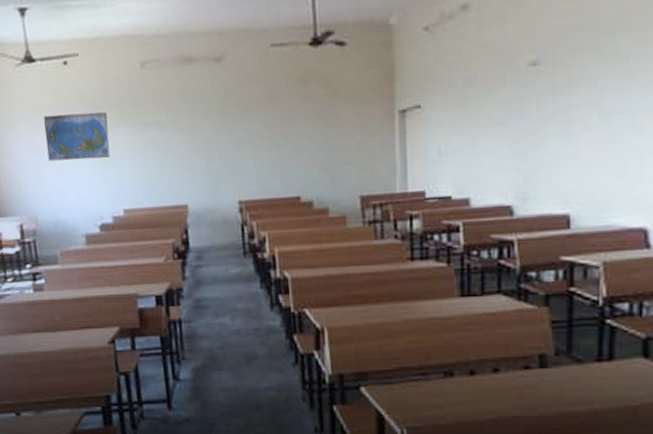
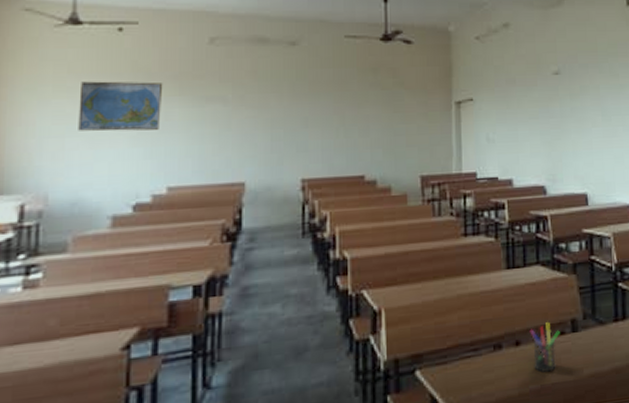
pen holder: none [486,355,524,405] -> present [529,322,560,373]

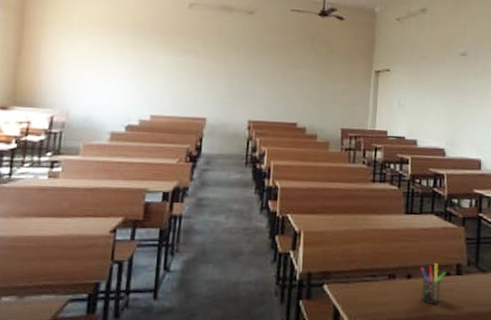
world map: present [78,81,163,131] -> none [93,30,154,71]

